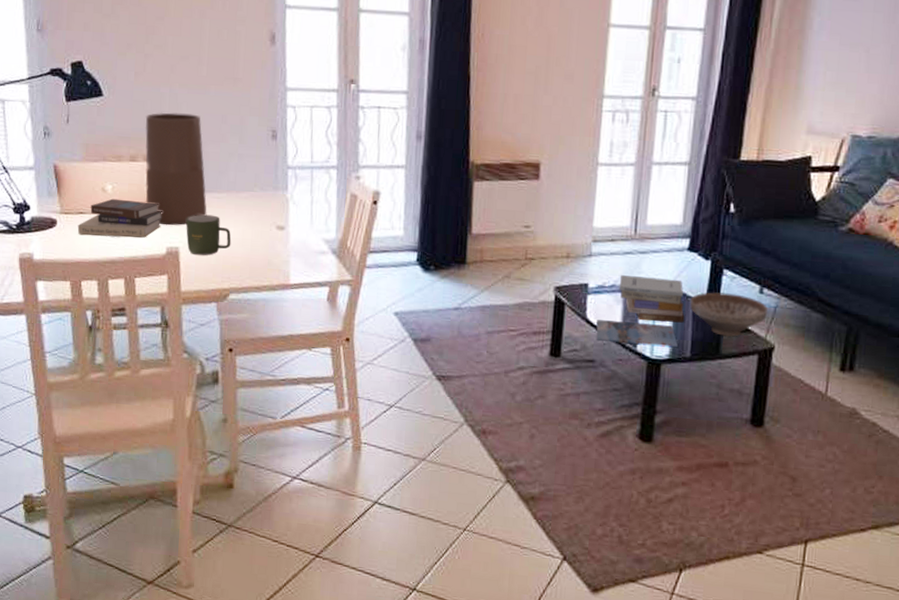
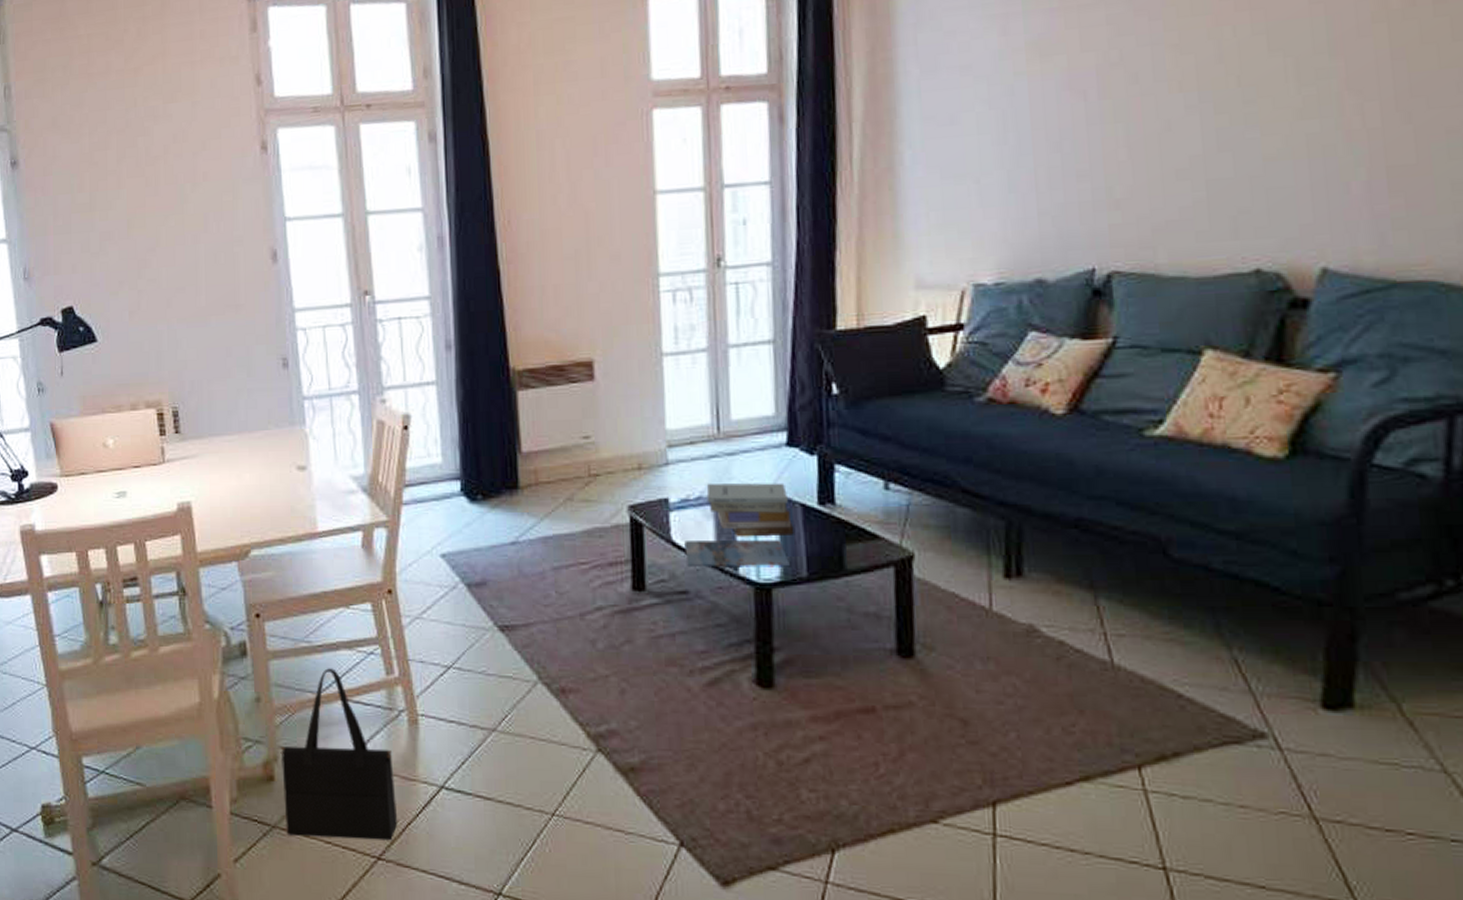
books: present [77,198,162,238] -> none [79,453,170,499]
vase: present [145,112,207,226] -> none [144,350,219,478]
mug: present [185,214,232,256] -> none [195,461,248,510]
tote bag: none [240,399,336,543] -> present [280,668,398,841]
decorative bowl: present [690,292,769,338] -> none [797,493,900,548]

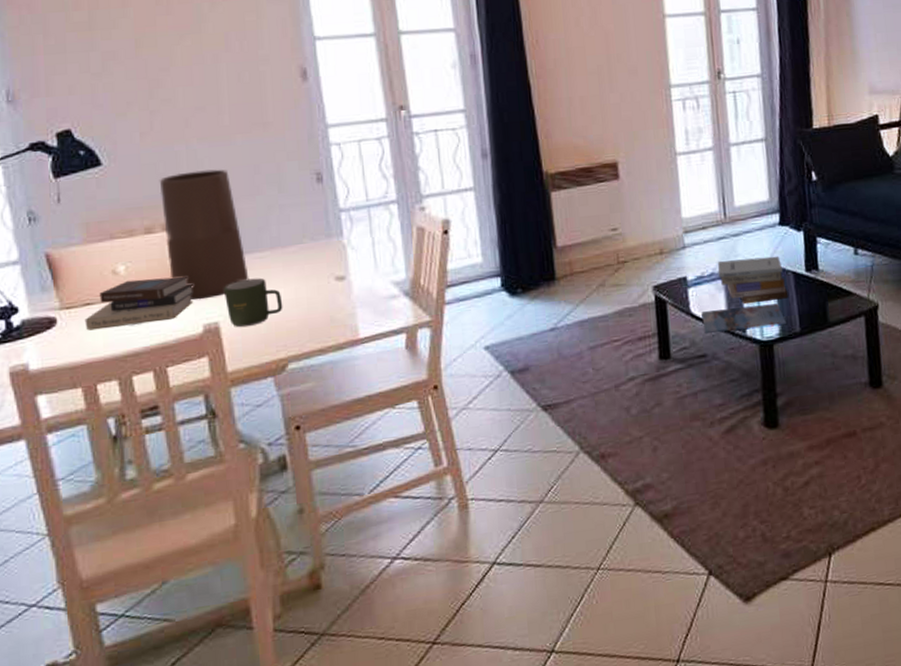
books: none [79,453,170,499] -> present [84,276,194,331]
vase: none [144,350,219,478] -> present [159,169,249,300]
mug: none [195,461,248,510] -> present [223,278,283,328]
tote bag: present [280,668,398,841] -> none [327,468,452,640]

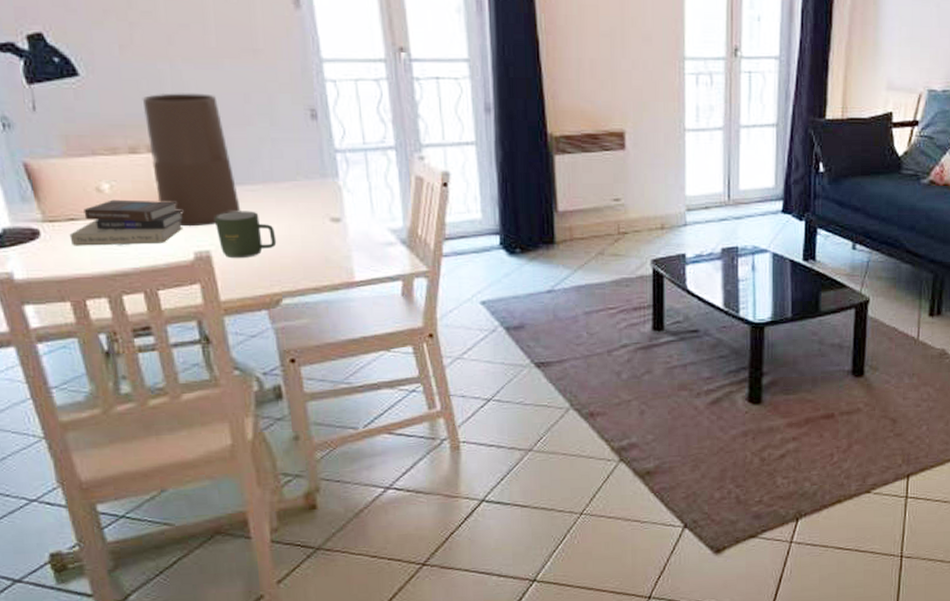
magazine: present [701,303,786,334] -> none [697,288,779,311]
books: present [717,256,788,303] -> none [717,241,784,285]

